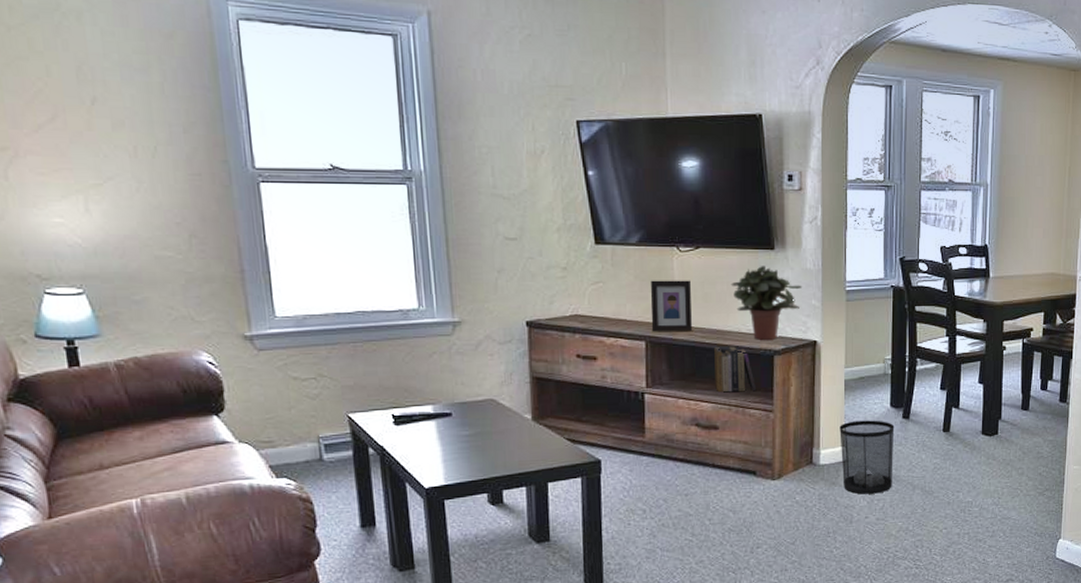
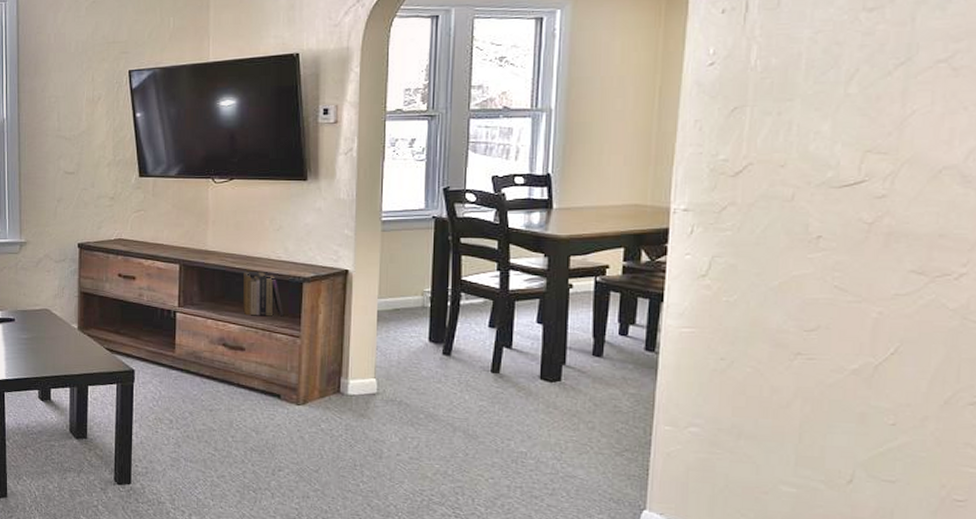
picture frame: present [650,280,692,332] -> none [185,209,223,257]
potted plant: present [730,266,802,340] -> none [262,196,334,267]
waste bin: present [839,420,895,494] -> none [370,353,433,431]

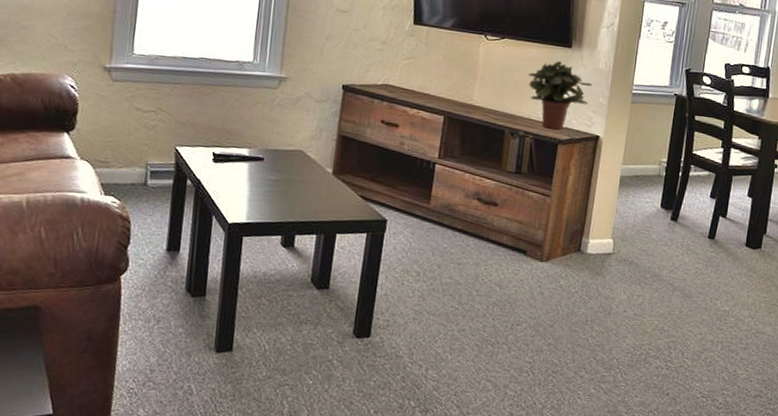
potted plant: none [262,196,334,267] -> present [528,61,592,130]

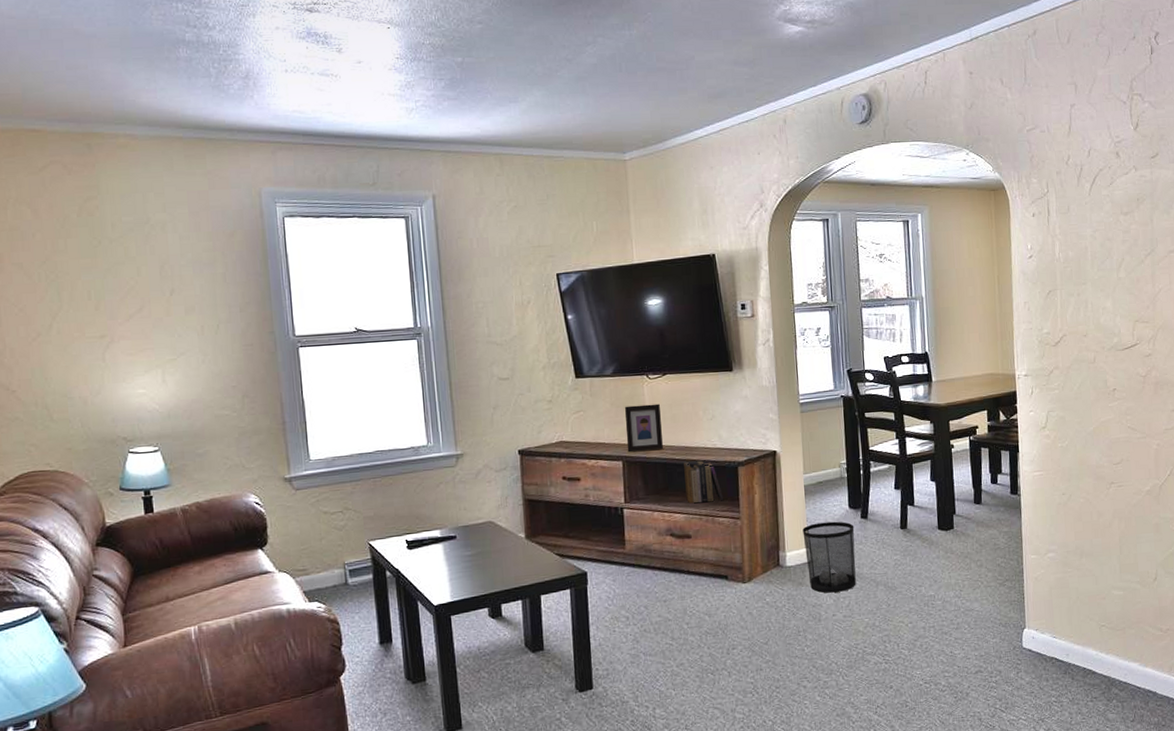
picture frame: none [451,62,492,113] -> present [624,403,663,453]
potted plant: present [528,61,592,130] -> none [695,386,760,454]
waste bin: none [607,216,663,290] -> present [802,521,856,593]

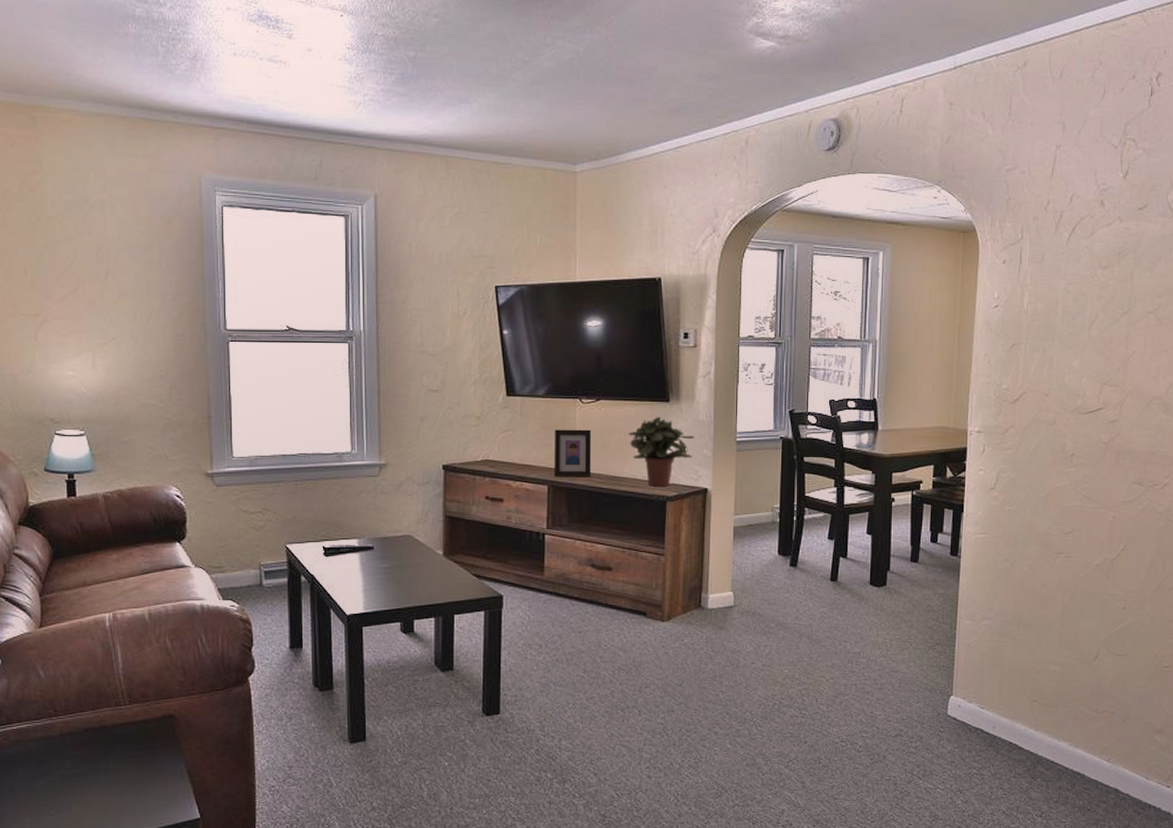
books: present [684,460,724,504] -> none [610,492,649,536]
potted plant: none [695,386,760,454] -> present [628,417,694,487]
waste bin: present [802,521,856,593] -> none [728,567,782,640]

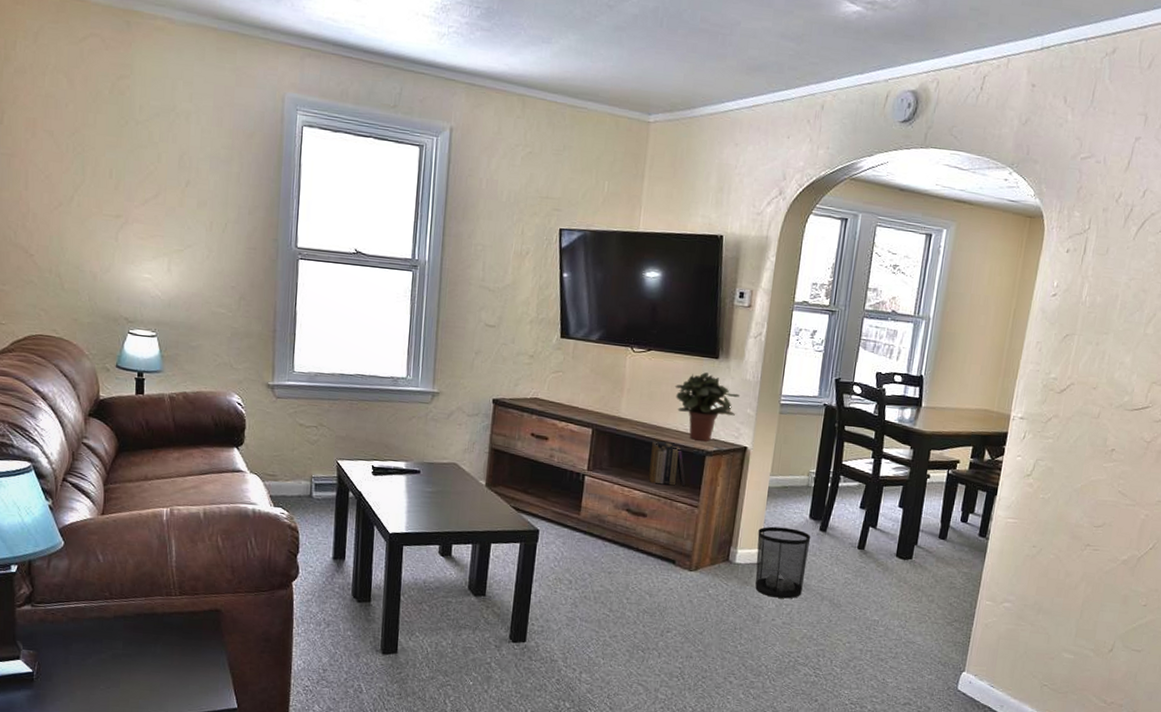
picture frame: present [554,429,591,478] -> none [599,375,639,425]
books: none [610,492,649,536] -> present [649,441,686,487]
waste bin: none [728,567,782,640] -> present [755,526,811,599]

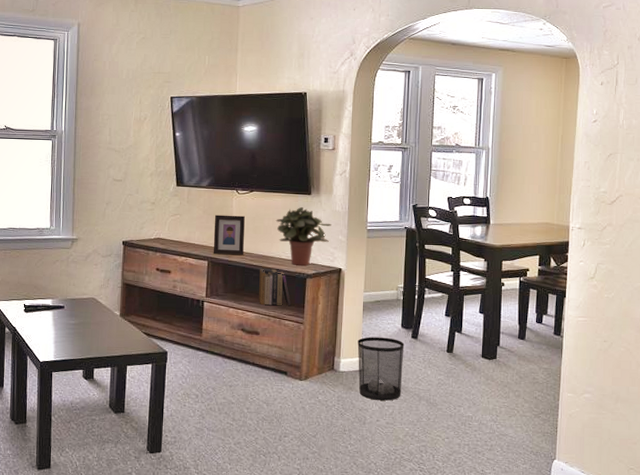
picture frame: none [599,375,639,425] -> present [213,214,245,256]

